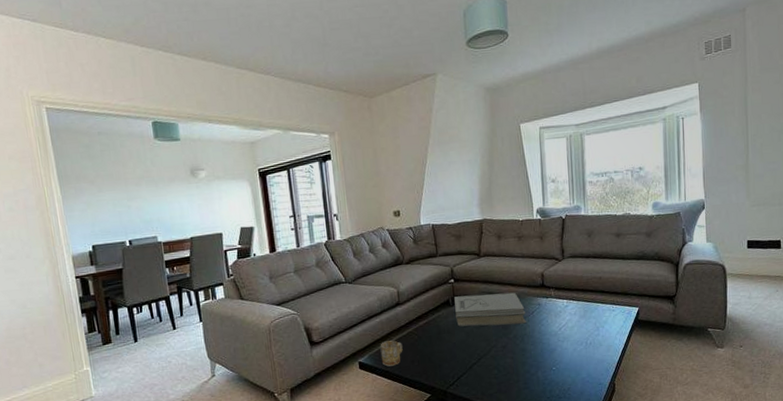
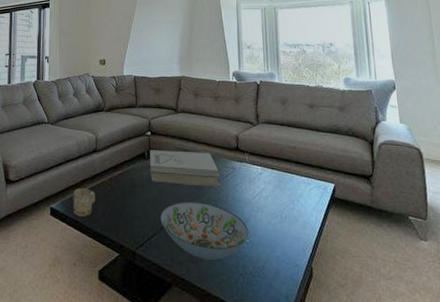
decorative bowl: none [468,339,555,389] -> present [160,202,249,260]

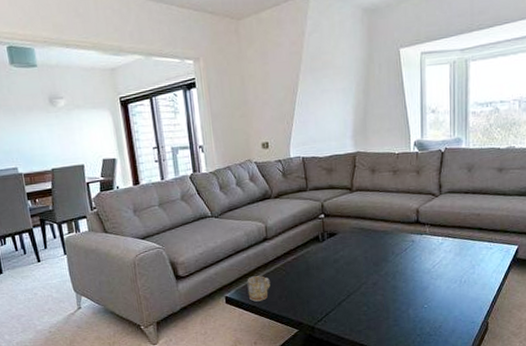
book: present [150,150,221,187] -> none [324,228,399,263]
decorative bowl: present [160,202,249,260] -> none [337,276,427,326]

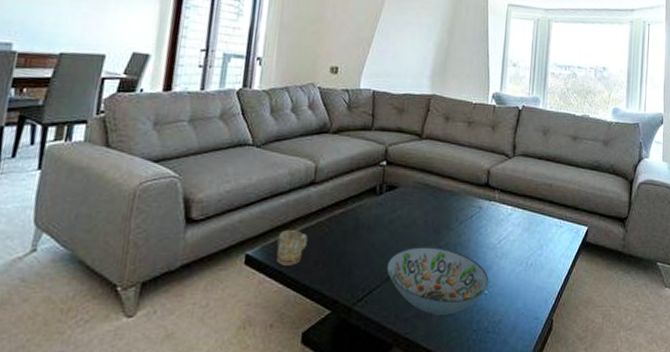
decorative bowl: none [337,276,427,326] -> present [387,247,489,315]

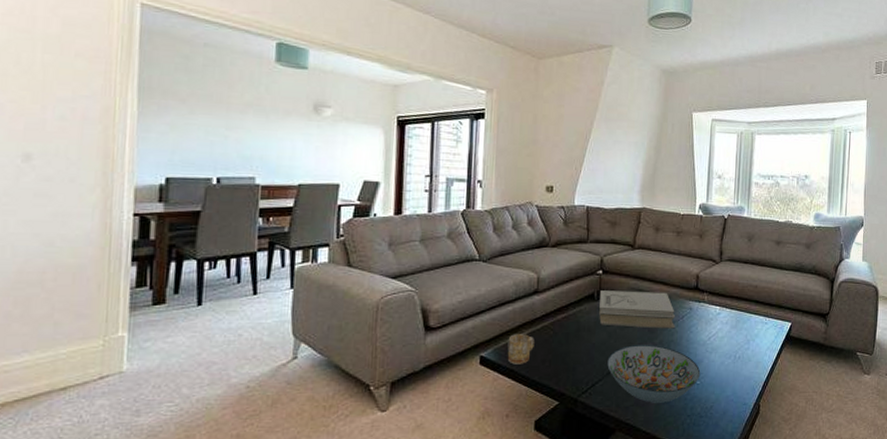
book: none [380,184,463,230] -> present [599,290,676,329]

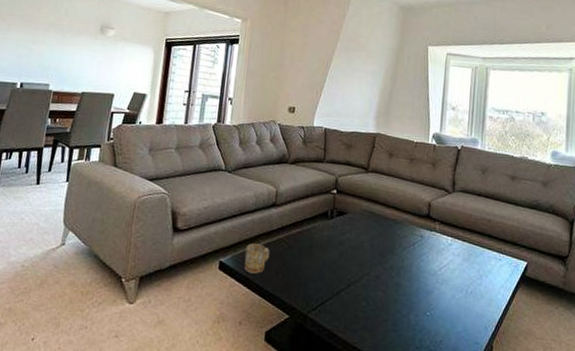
book: present [599,290,676,329] -> none [331,209,406,255]
decorative bowl: present [607,345,701,403] -> none [337,266,431,331]

